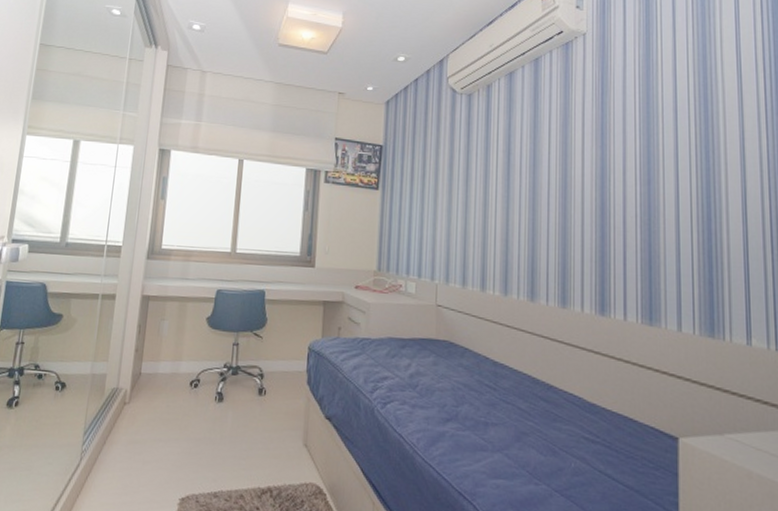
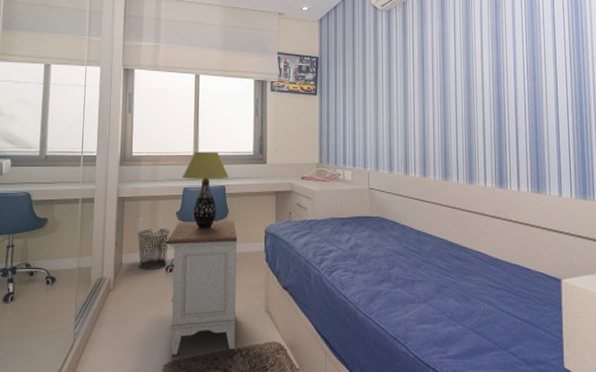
waste bin: none [160,334,198,383] -> present [137,229,170,270]
nightstand: none [188,329,276,488] -> present [166,220,238,355]
table lamp: none [215,248,271,341] -> present [181,151,229,229]

